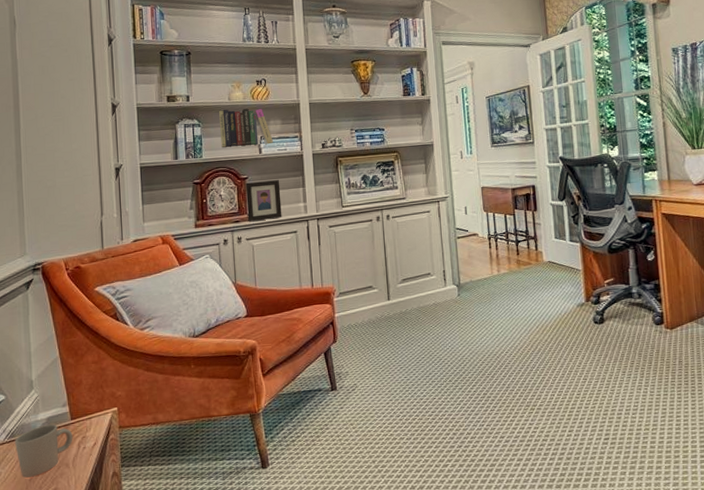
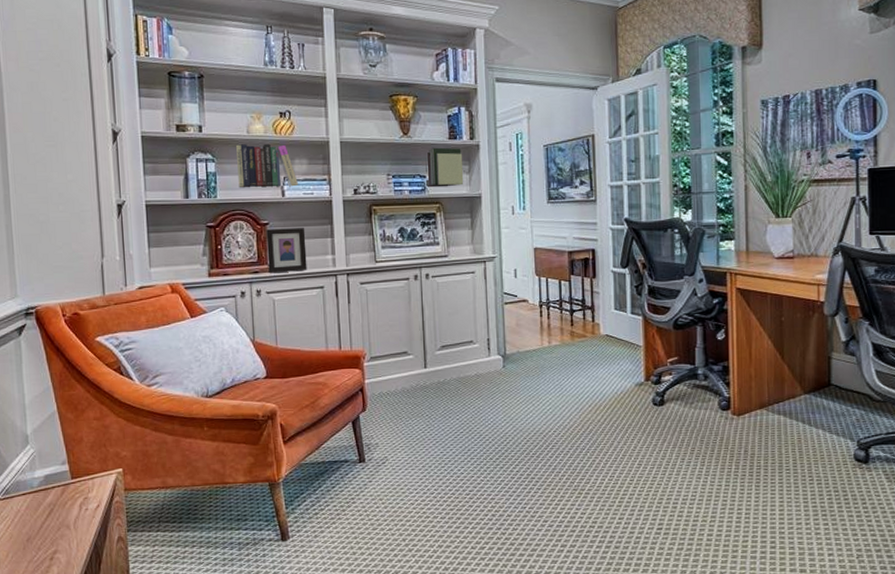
mug: present [15,424,73,478] -> none [10,482,74,538]
books: none [384,103,418,139] -> present [425,147,464,188]

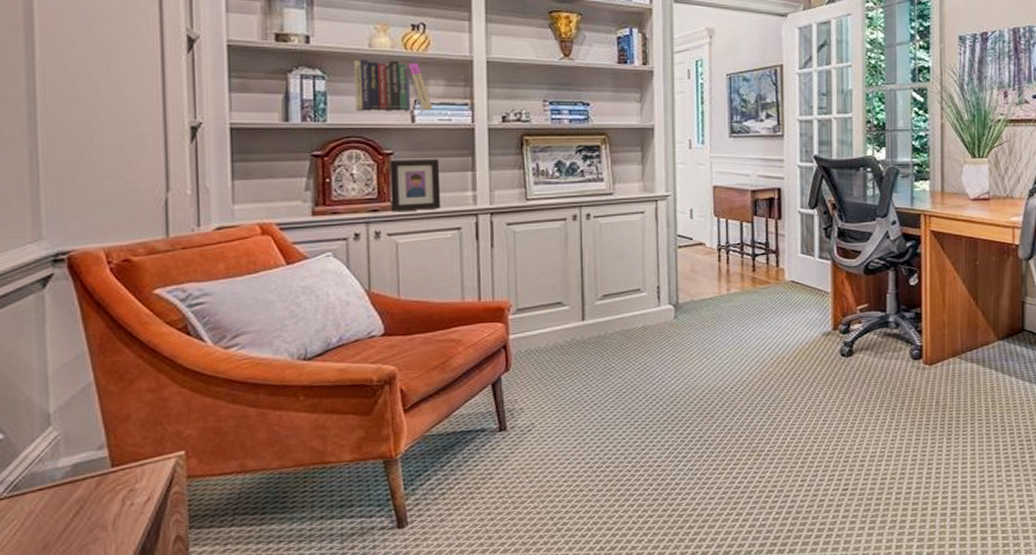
books: present [425,147,464,188] -> none [590,72,634,117]

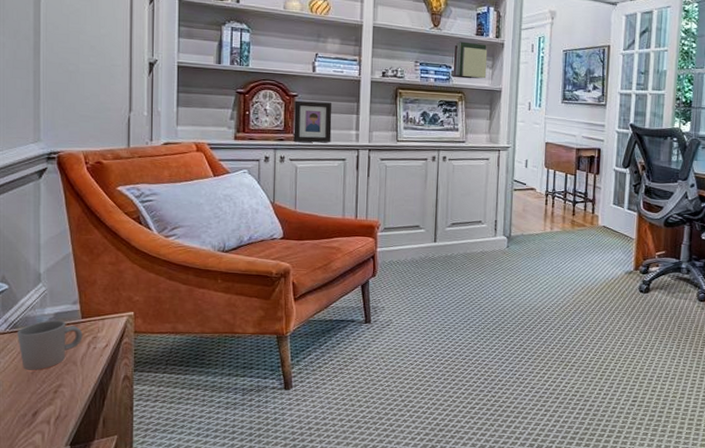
mug: none [19,472,114,545] -> present [17,319,83,371]
books: present [353,60,432,113] -> none [271,18,329,65]
books: none [590,72,634,117] -> present [451,41,488,79]

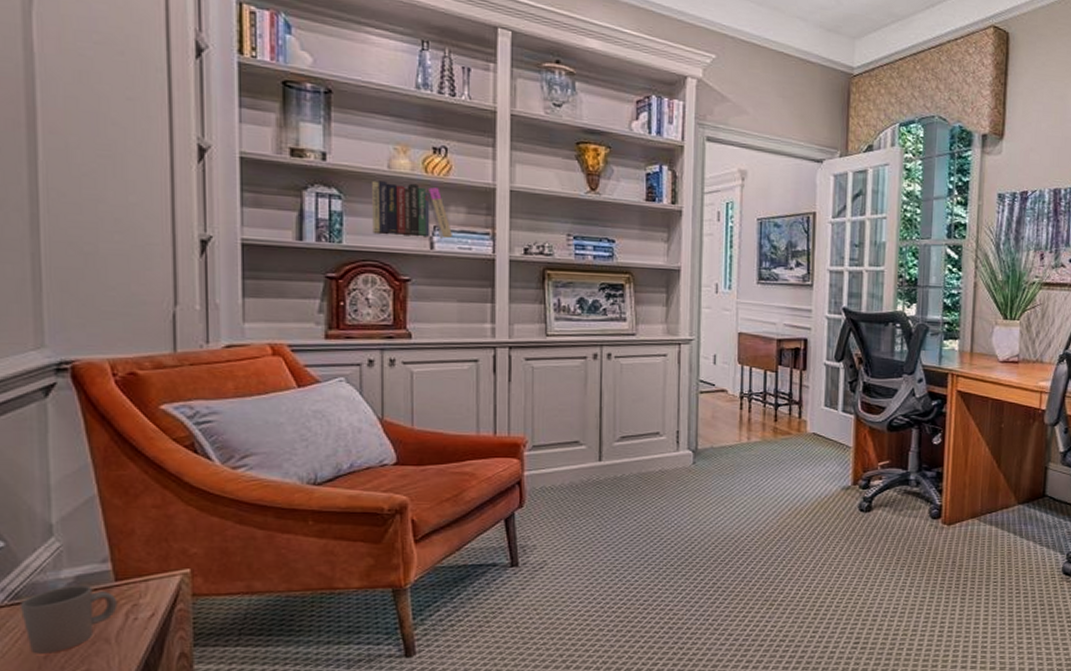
books: none [271,18,329,65] -> present [371,180,452,240]
picture frame: present [293,100,332,143] -> none [407,286,458,341]
books: present [451,41,488,79] -> none [615,208,662,256]

